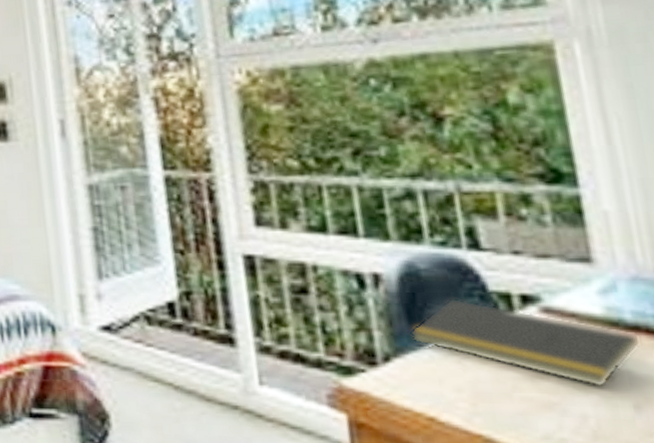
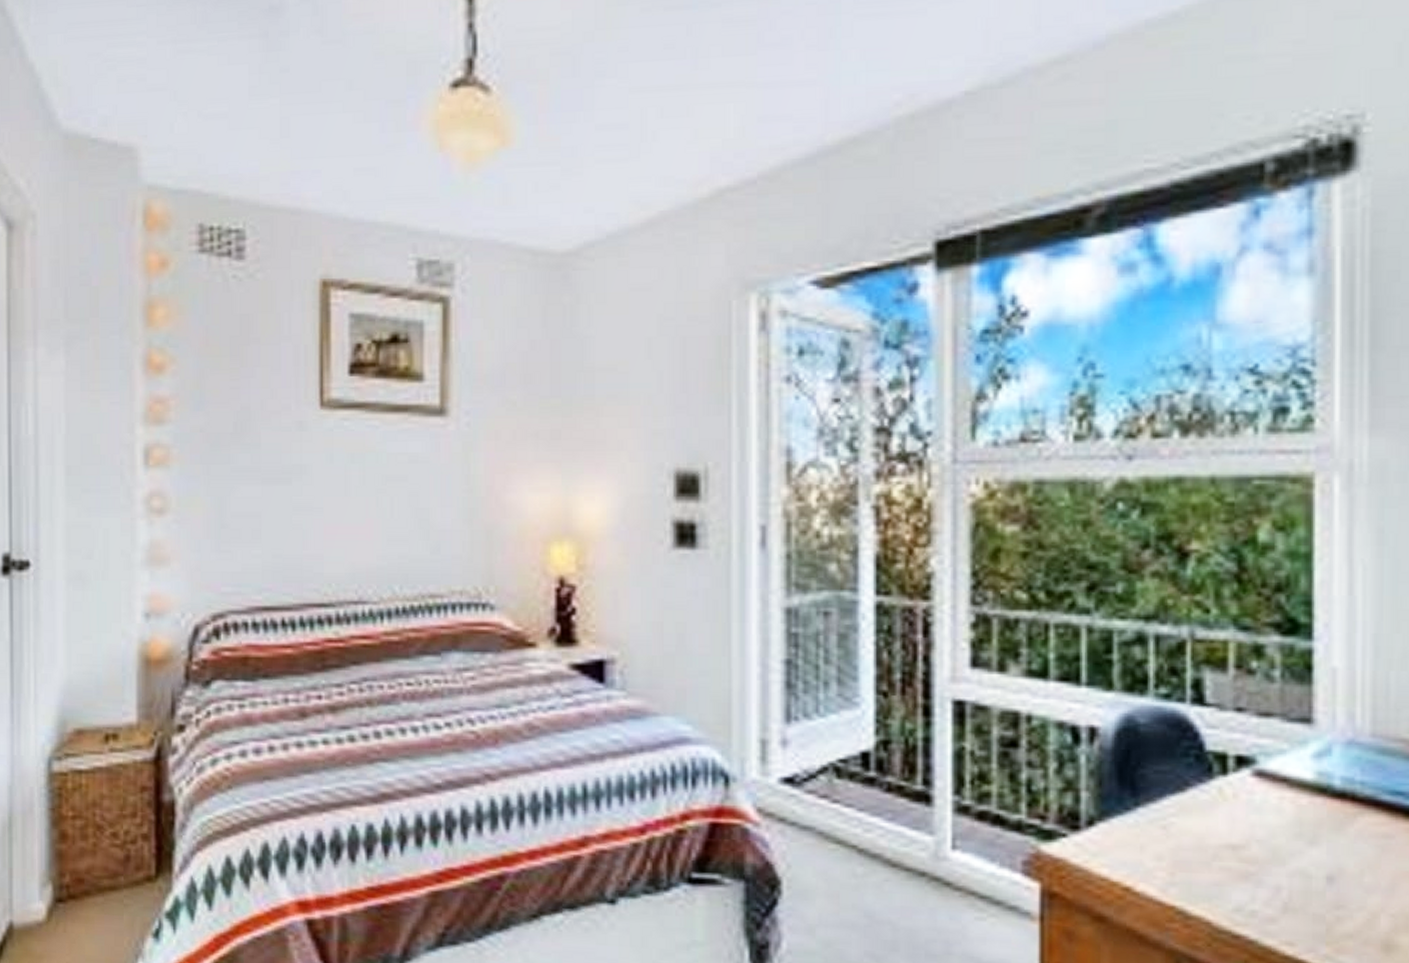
notepad: present [410,298,642,388] -> none [1119,757,1346,858]

